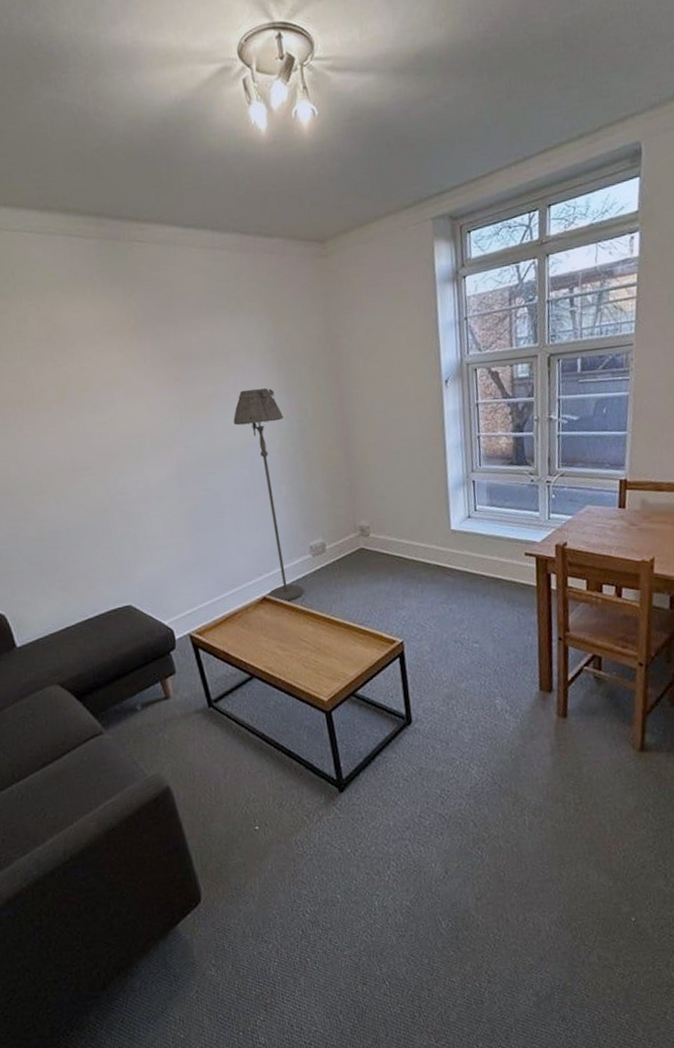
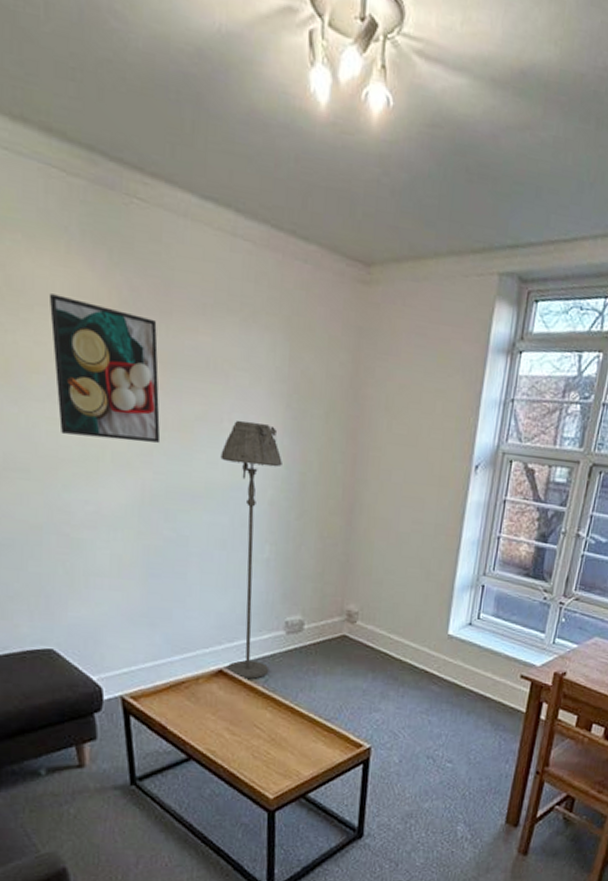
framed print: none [85,328,185,433] -> present [49,293,161,443]

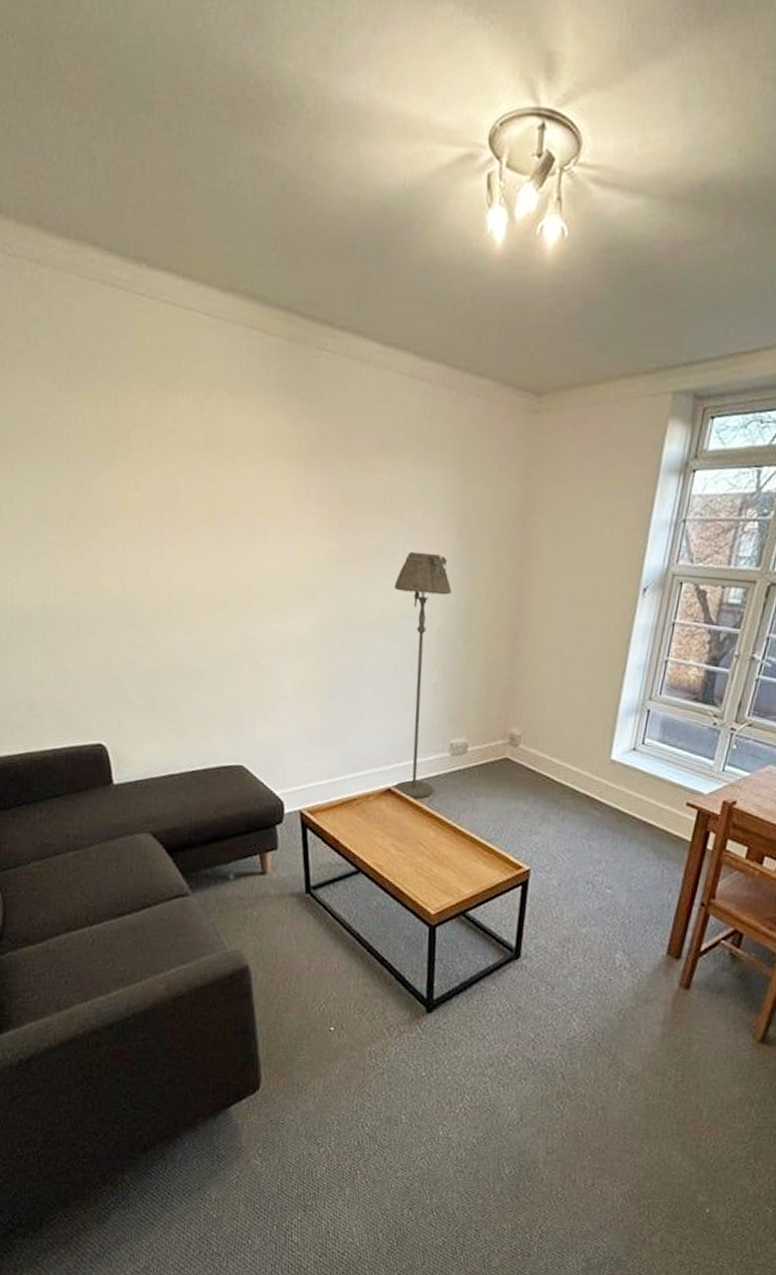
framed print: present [49,293,161,443] -> none [248,444,341,576]

